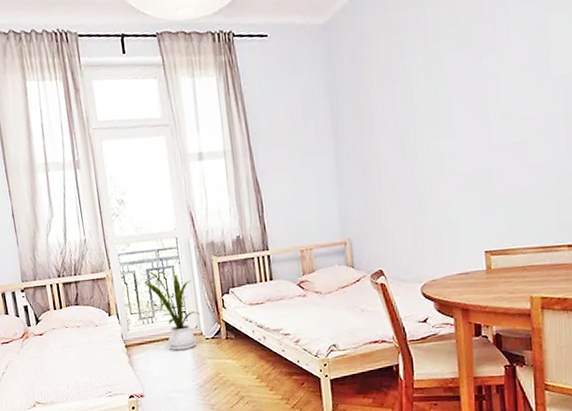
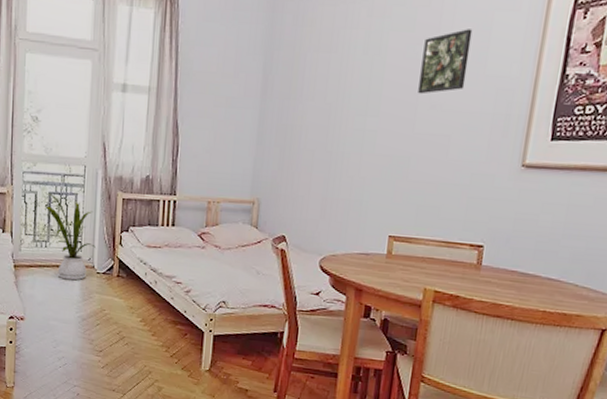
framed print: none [484,35,532,108] -> present [418,29,473,94]

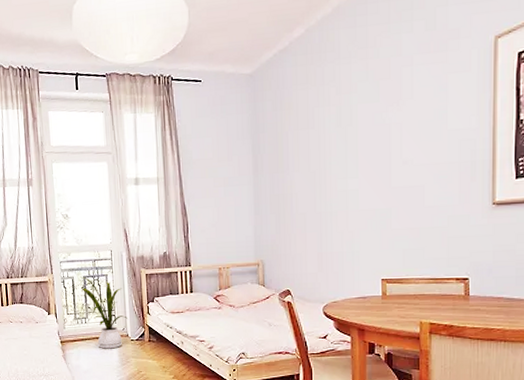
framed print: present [418,29,473,94] -> none [389,92,431,154]

